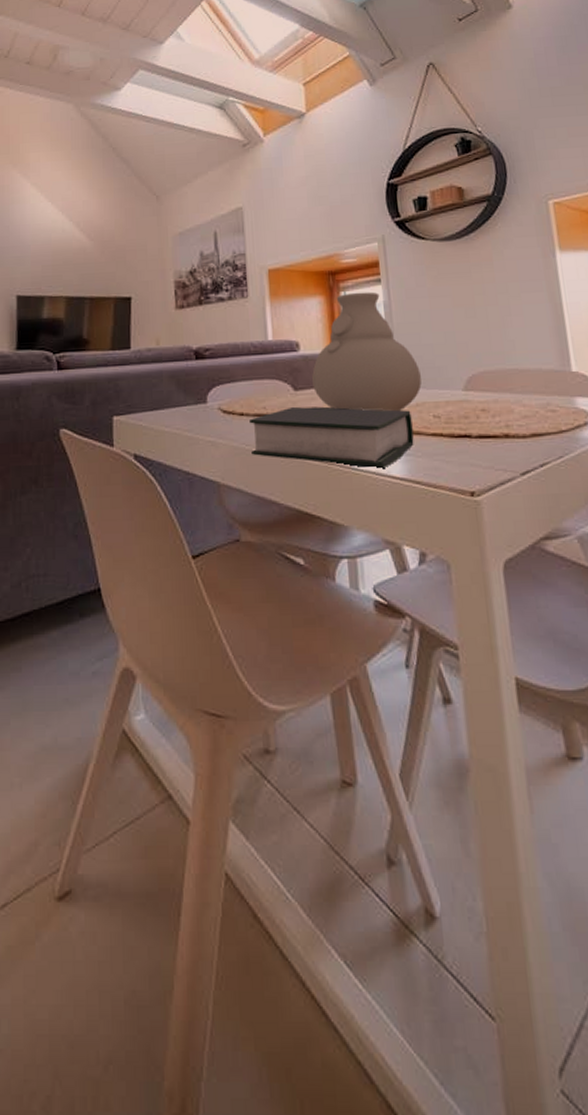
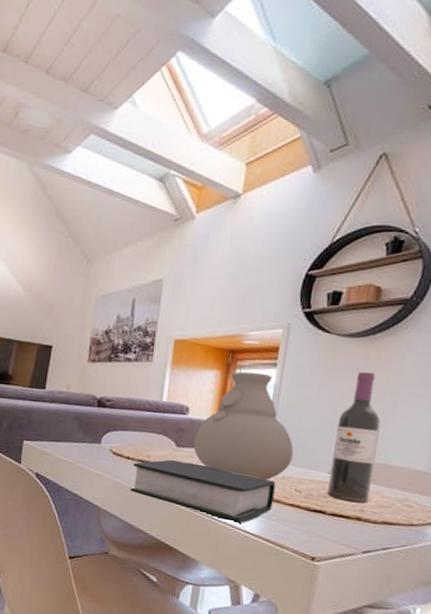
wine bottle: none [457,273,511,420] -> present [327,371,381,504]

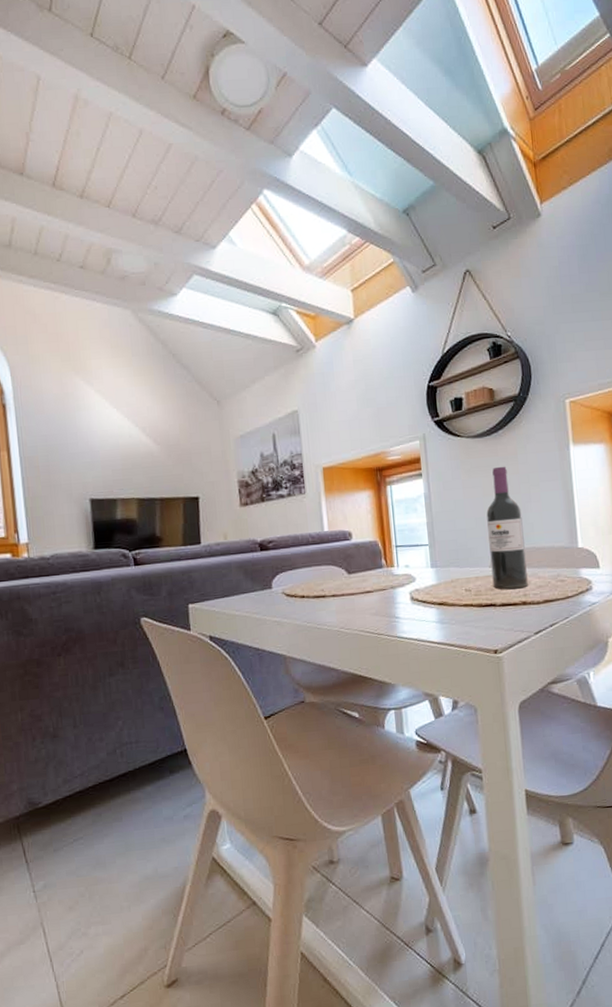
book: present [130,460,276,523] -> none [310,586,449,635]
vase: present [193,371,294,481] -> none [363,485,456,589]

